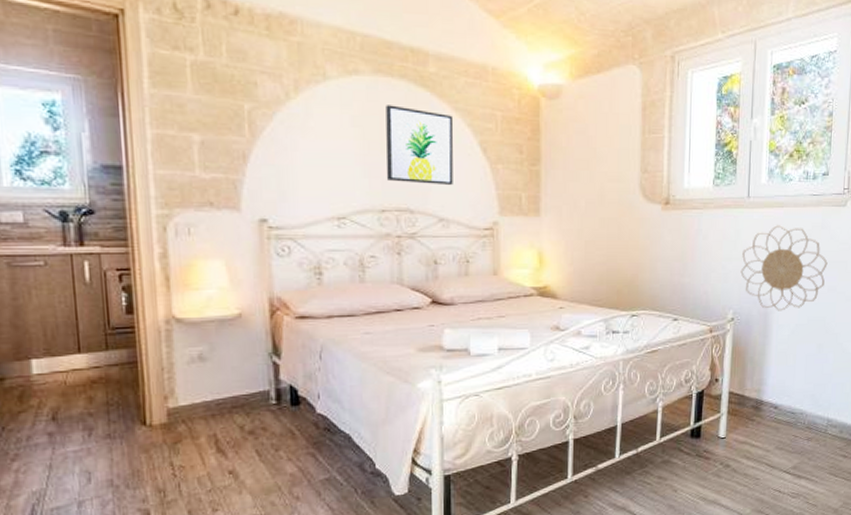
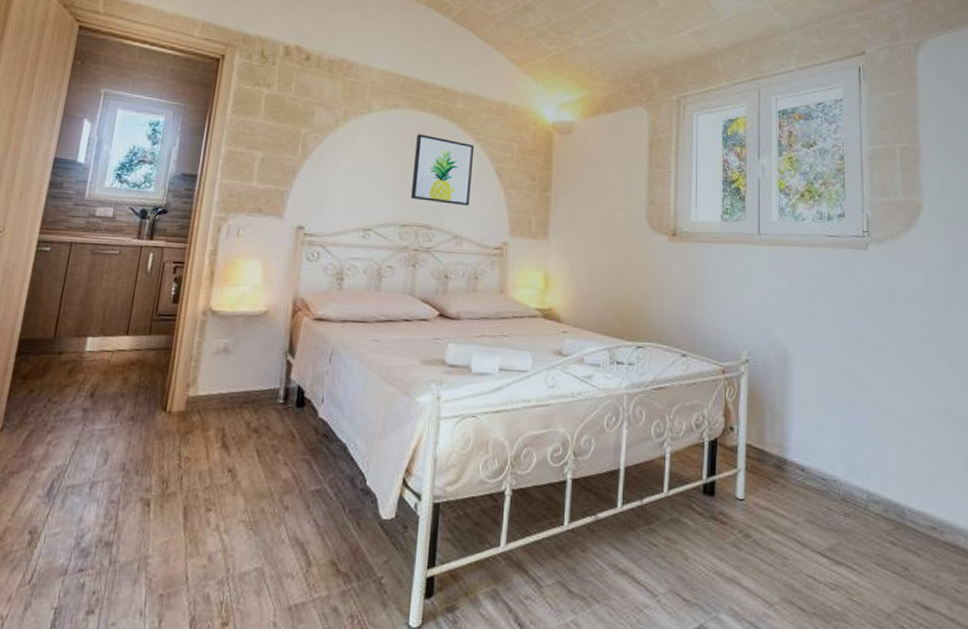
decorative wall piece: present [740,225,828,311] -> none [754,264,852,357]

